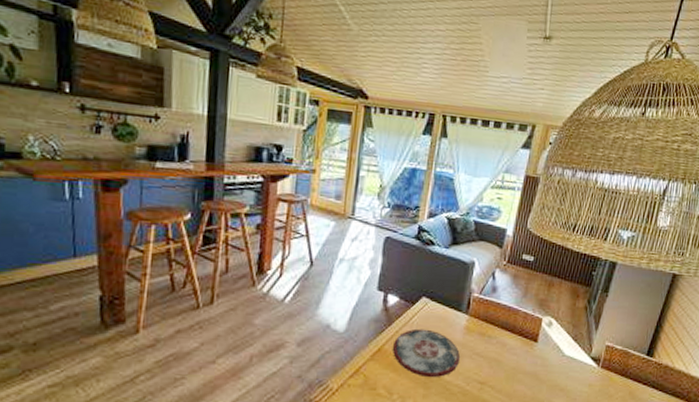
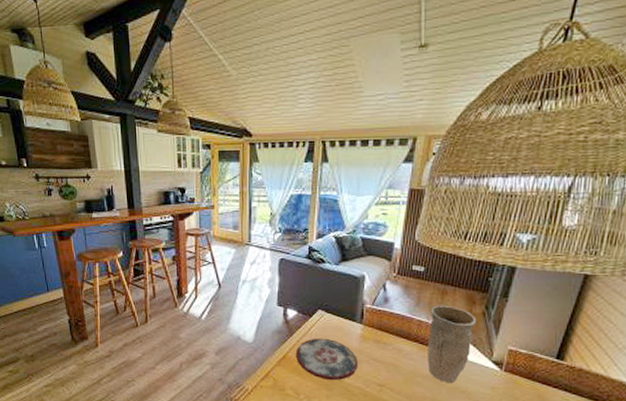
vase: none [530,297,579,381] -> present [427,305,477,384]

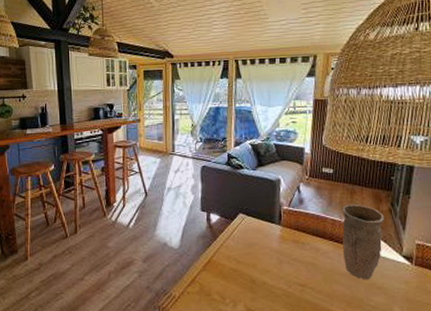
plate: present [296,338,359,381] -> none [220,241,280,283]

